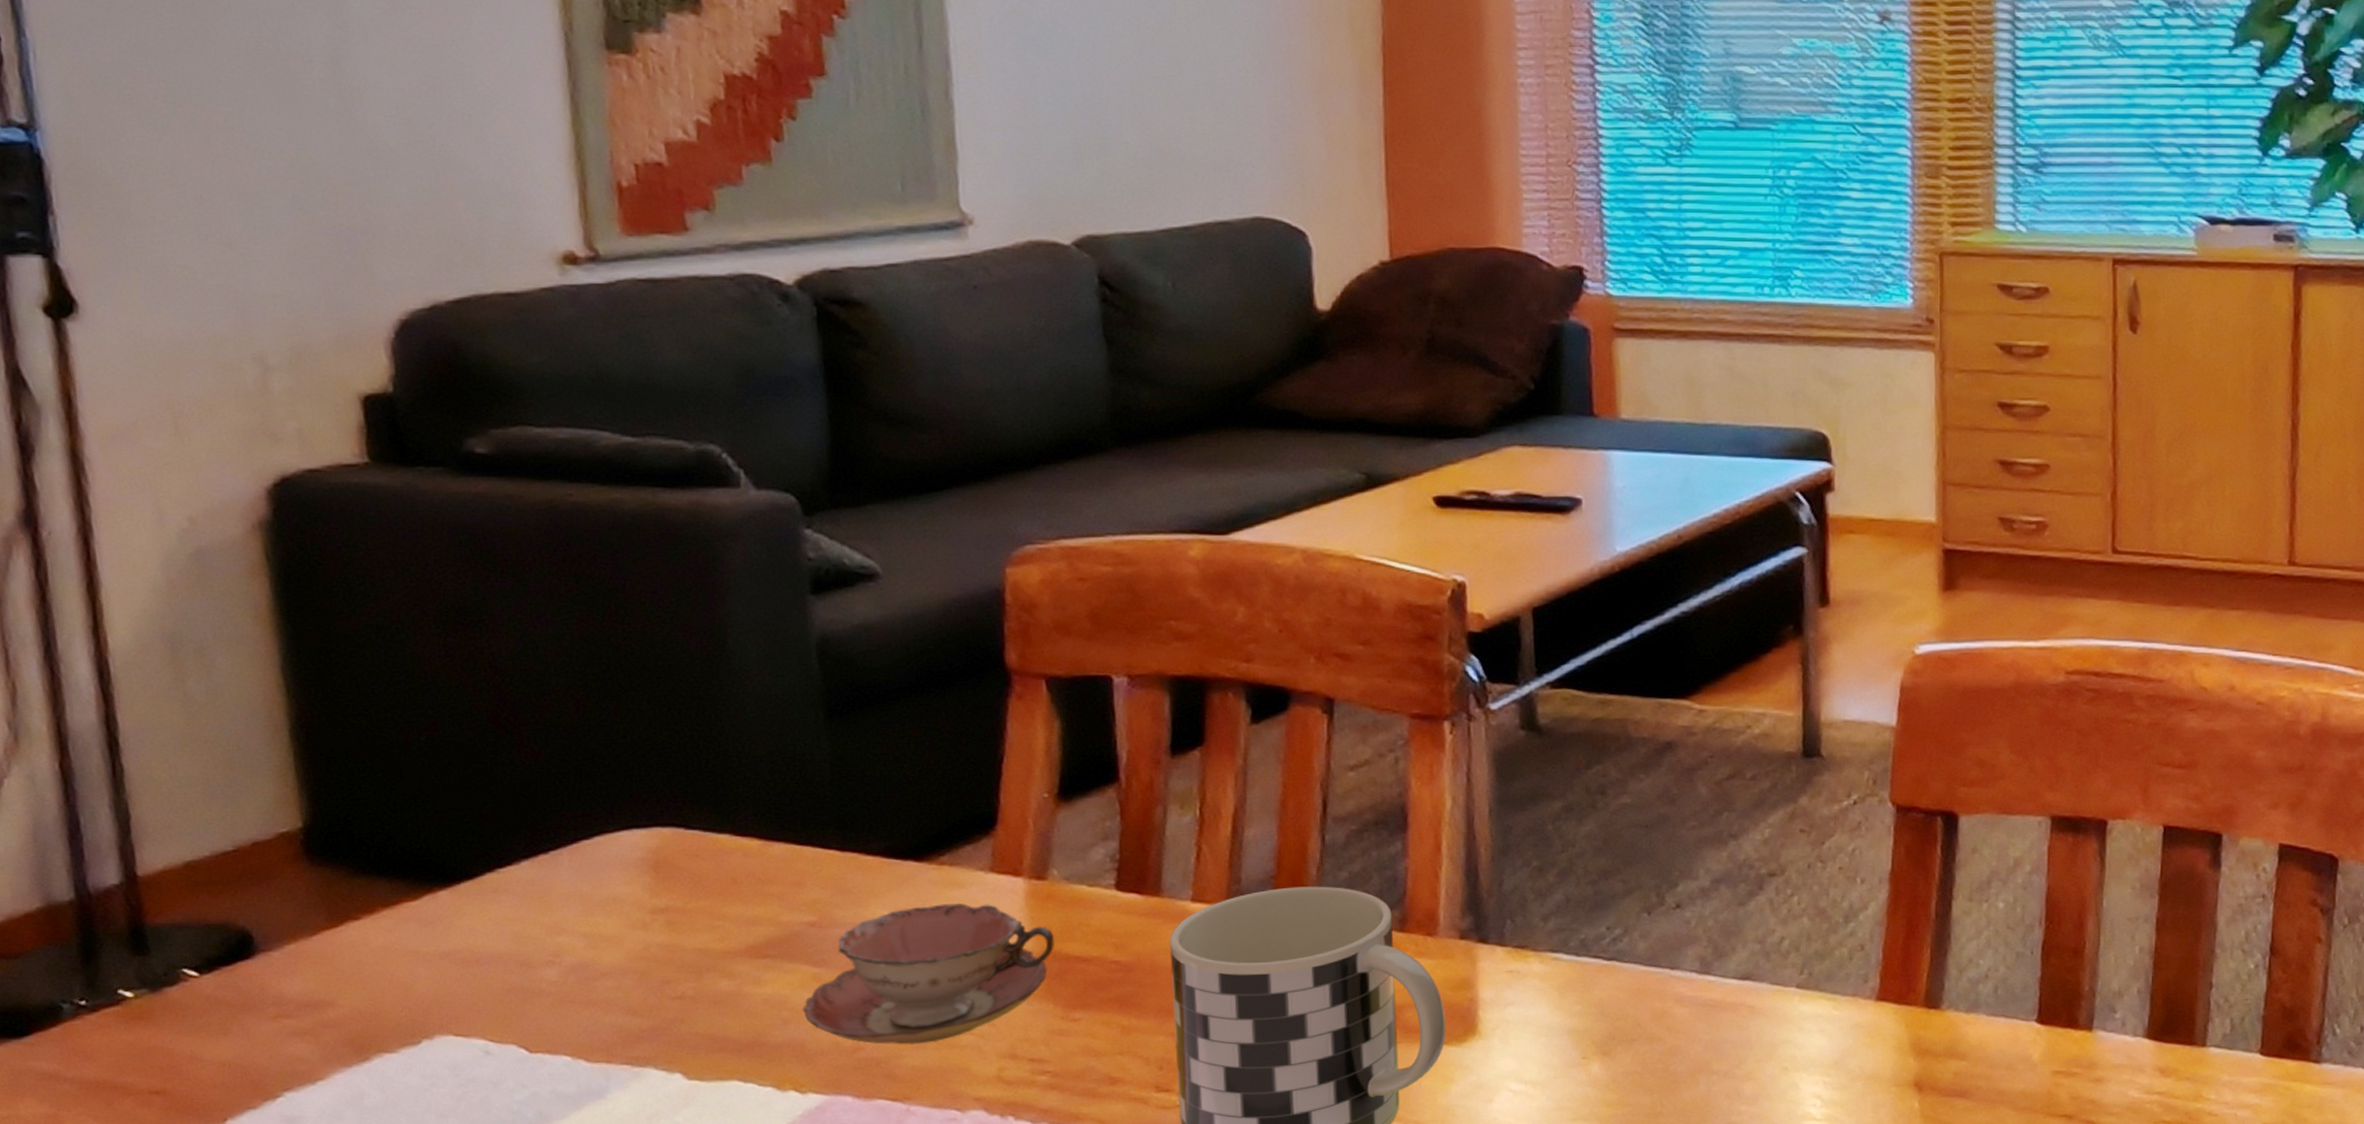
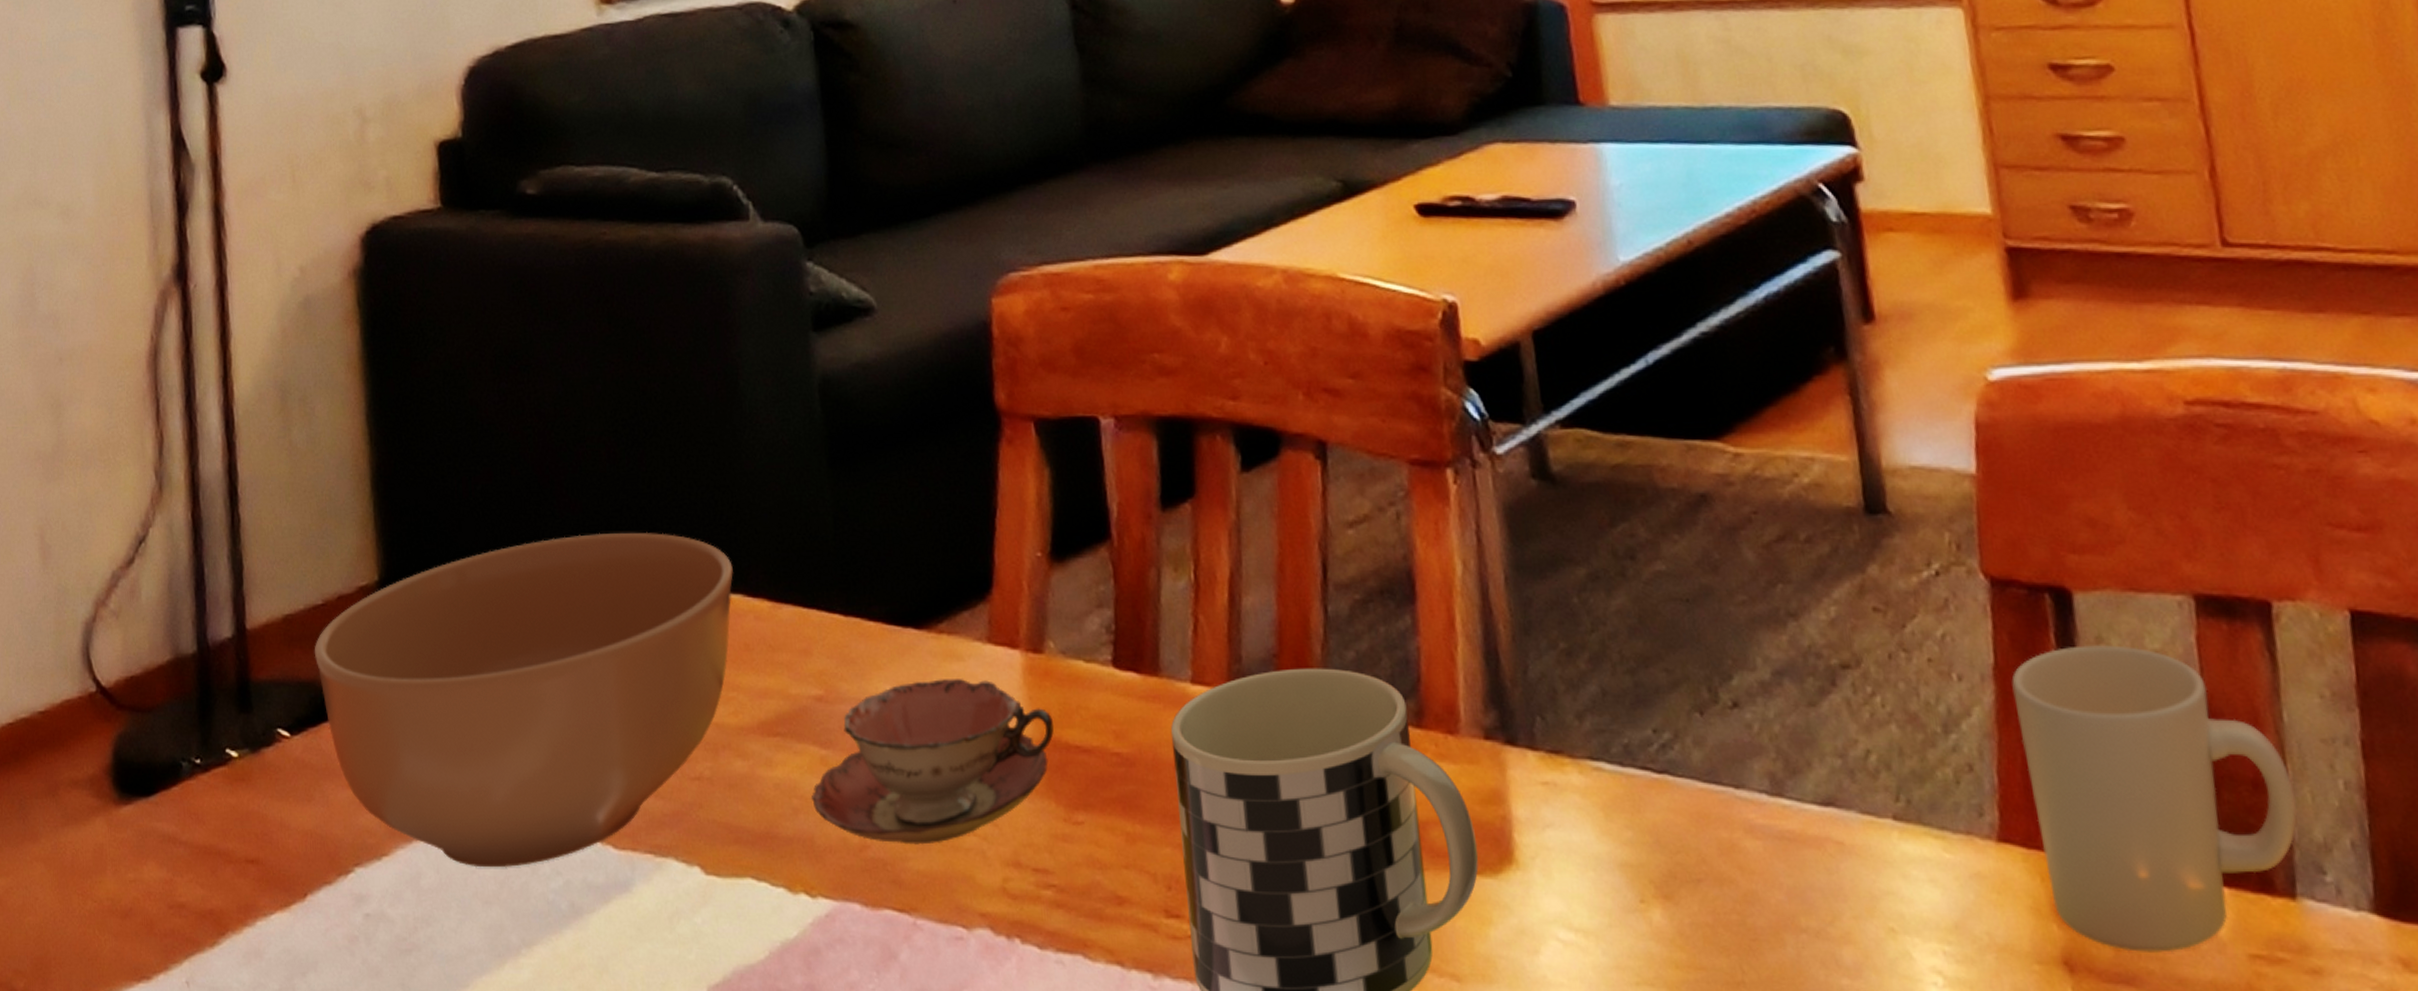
bowl: none [225,778,720,1086] -> present [314,531,733,868]
mug: none [1903,854,2103,1074] -> present [2011,645,2297,953]

